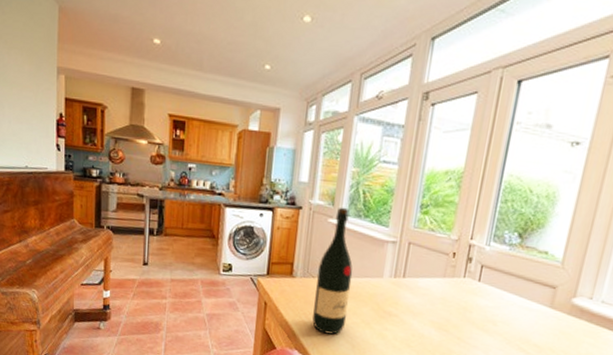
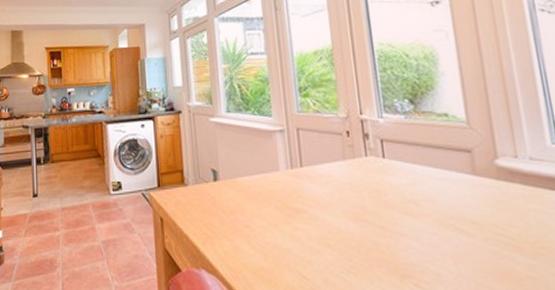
wine bottle: present [312,207,353,335] -> none [209,104,252,245]

